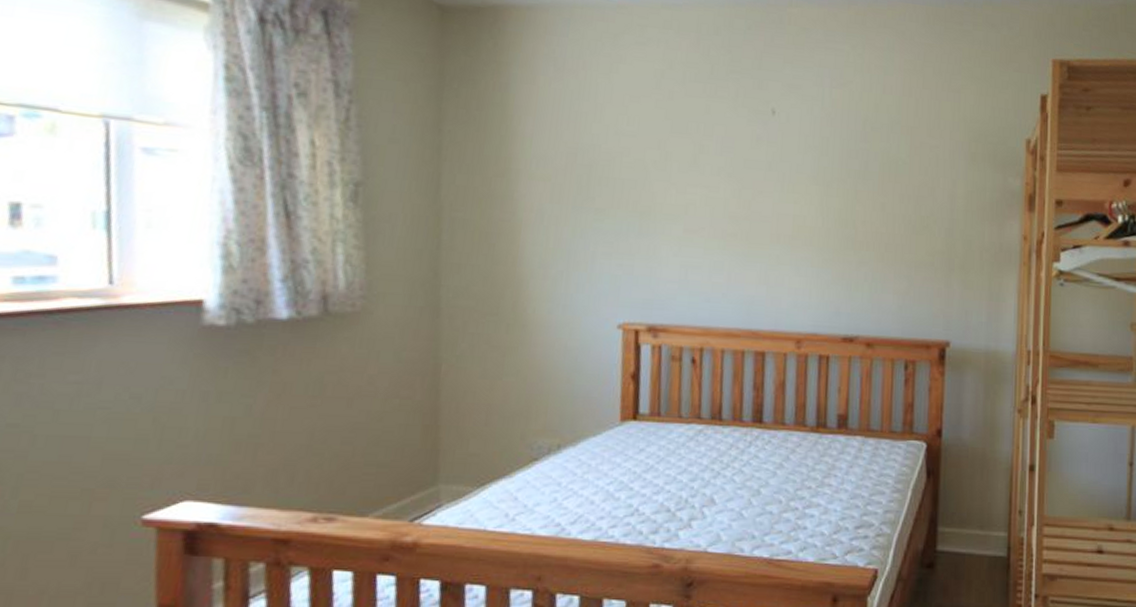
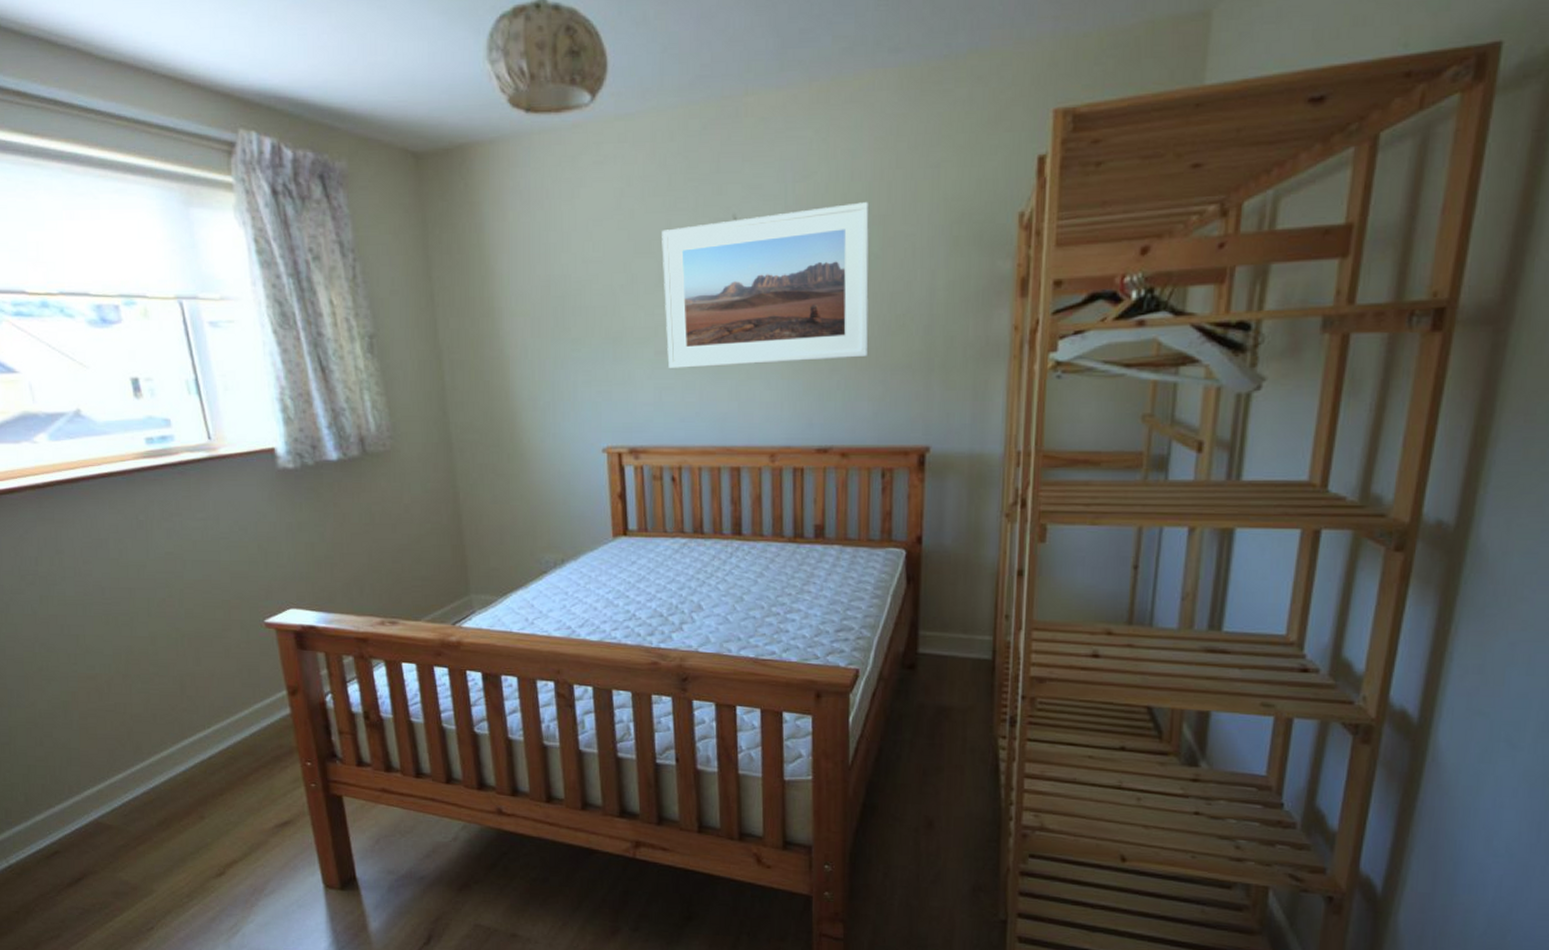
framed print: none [696,113,899,253] -> present [662,202,870,369]

